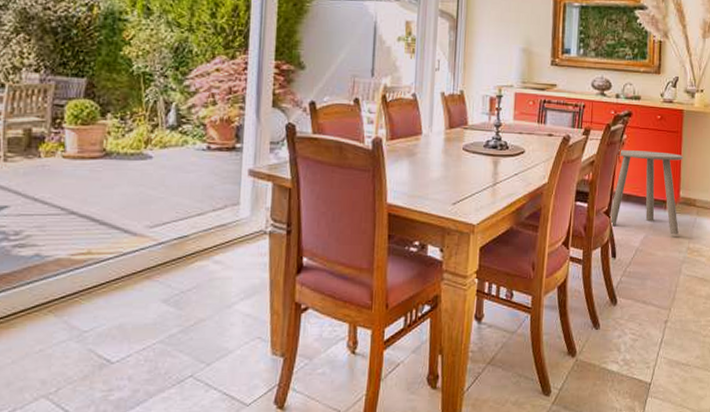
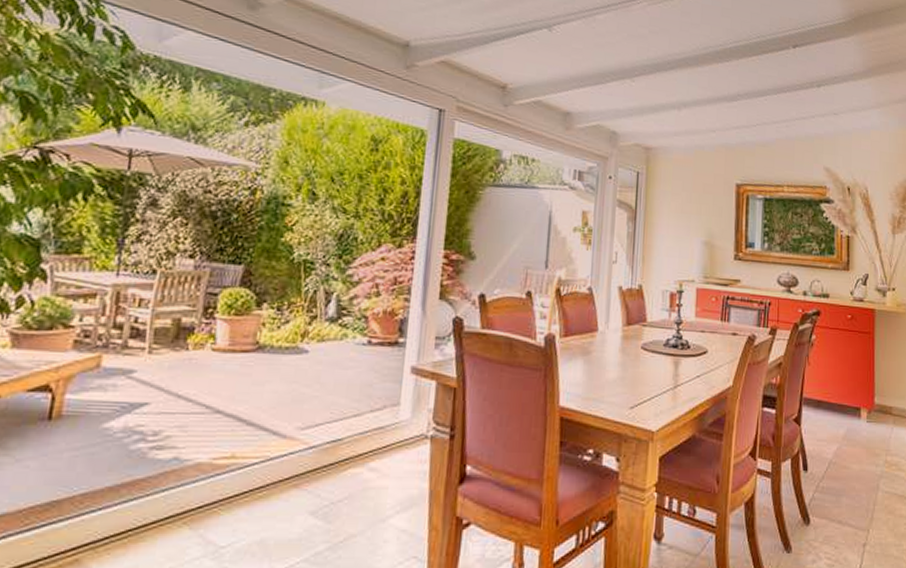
side table: present [609,150,684,235] -> none [799,351,877,446]

